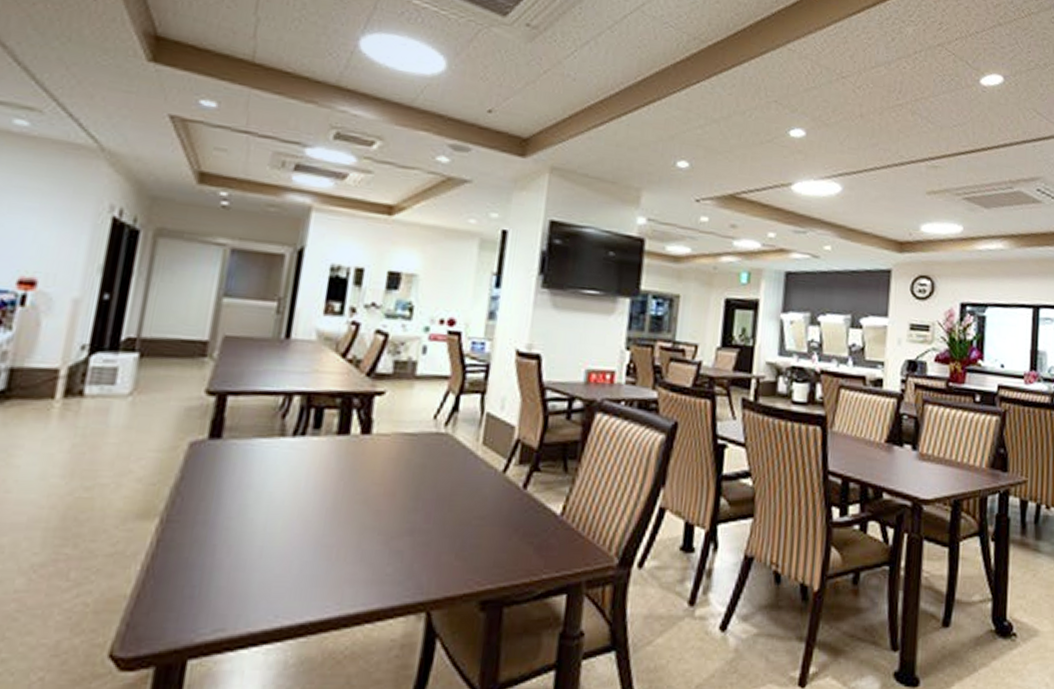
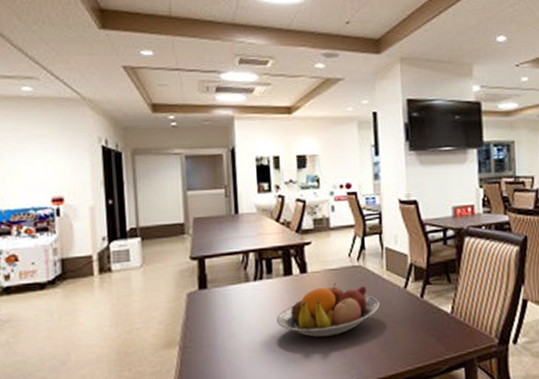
fruit bowl: none [313,453,465,529] -> present [277,283,380,338]

